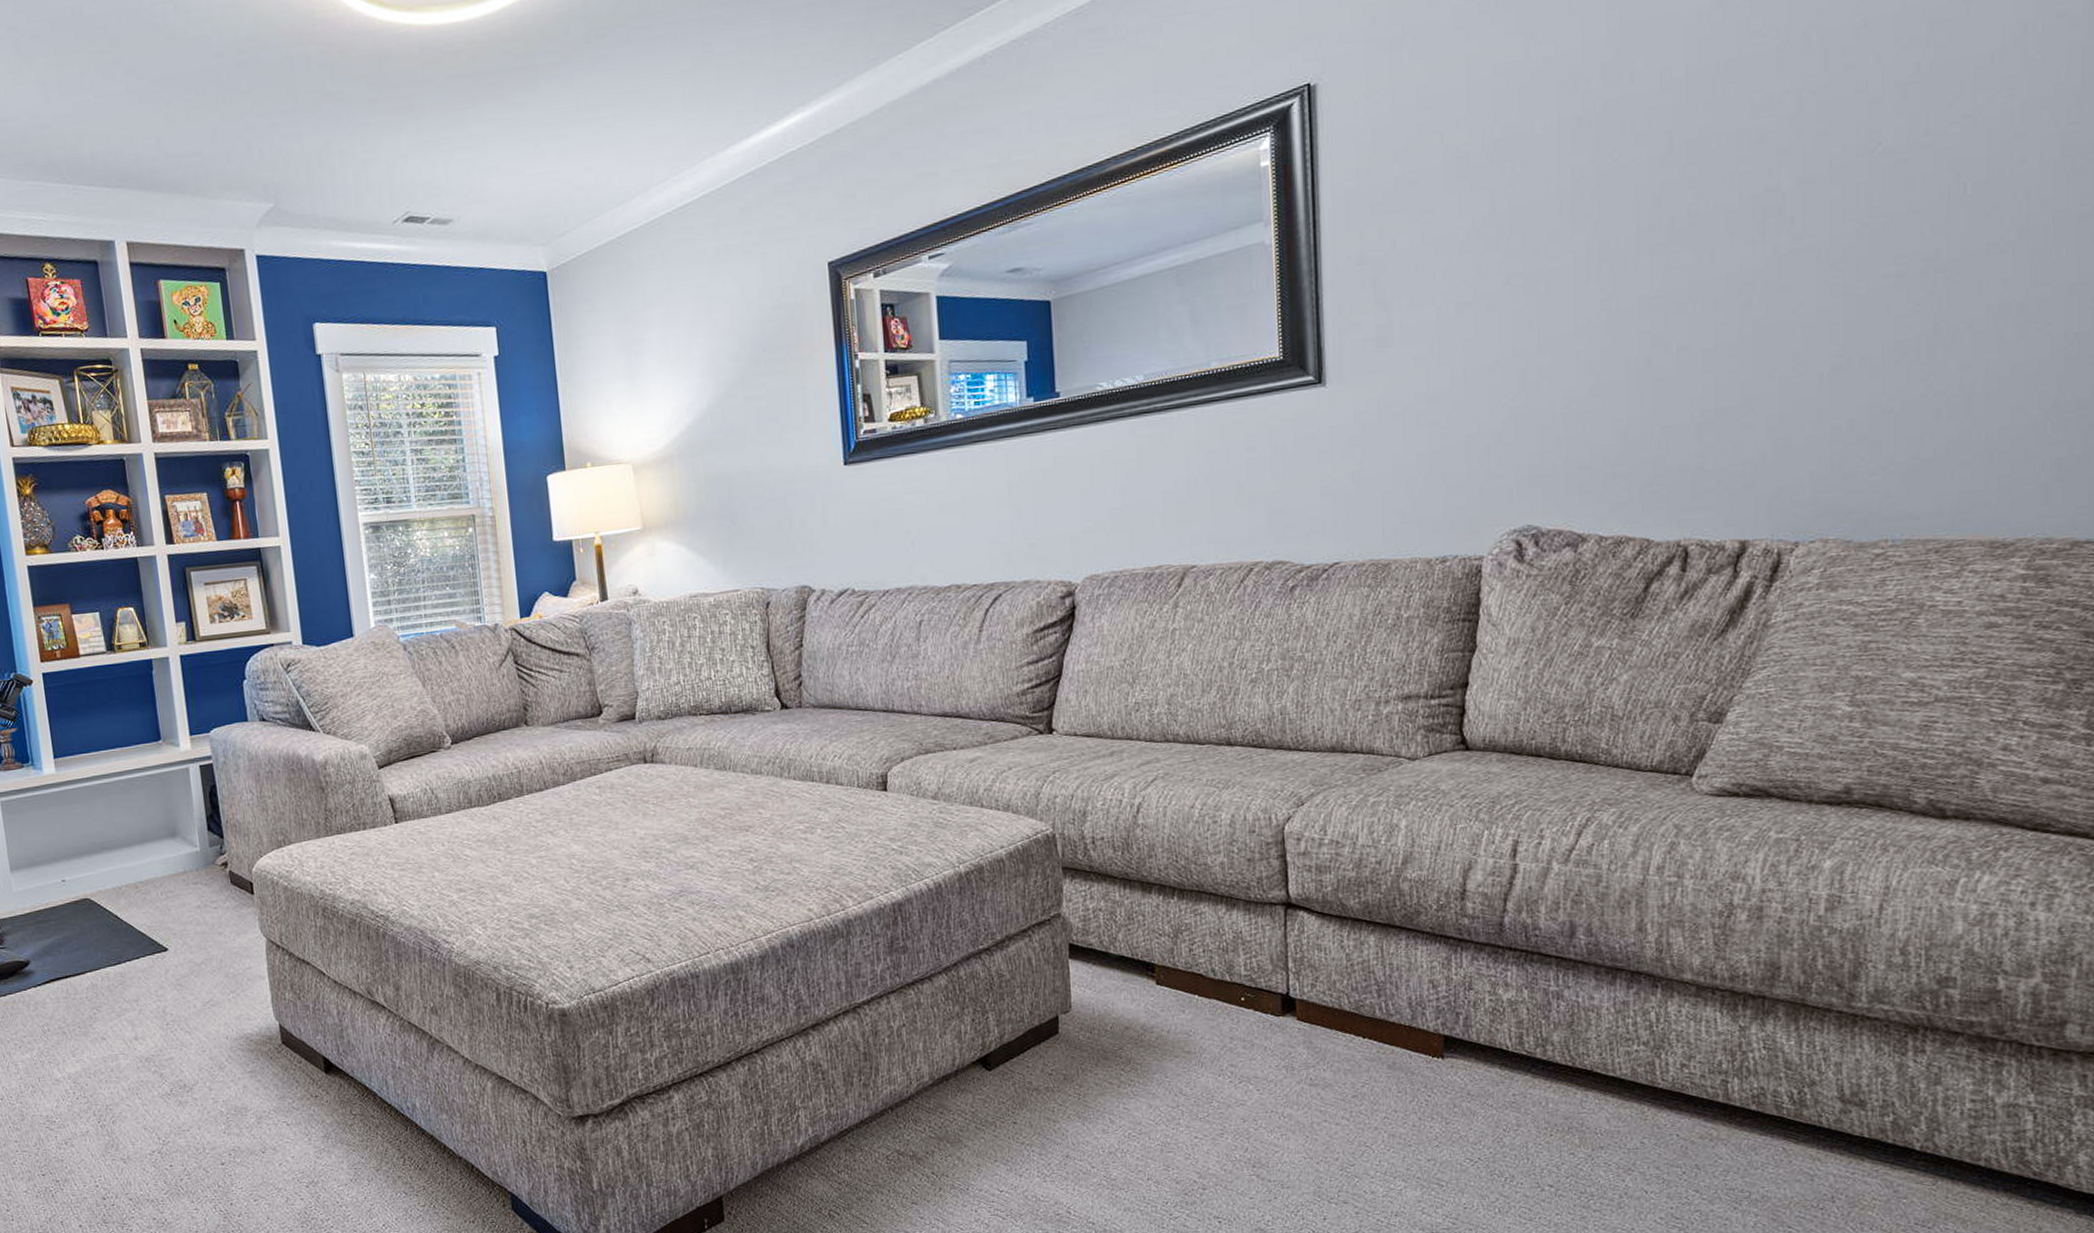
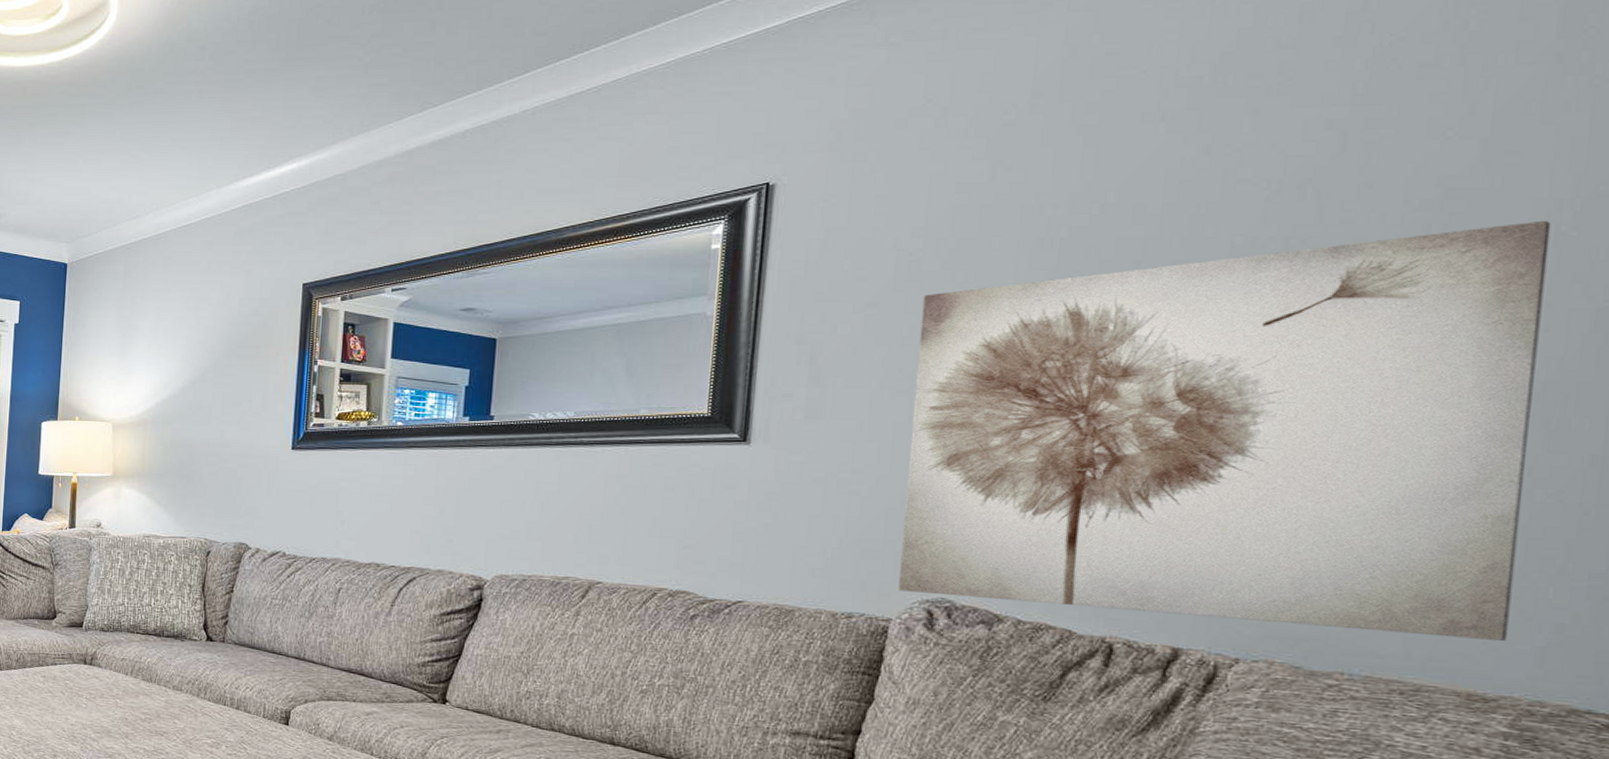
wall art: none [1475,46,2020,525] -> present [898,220,1551,641]

